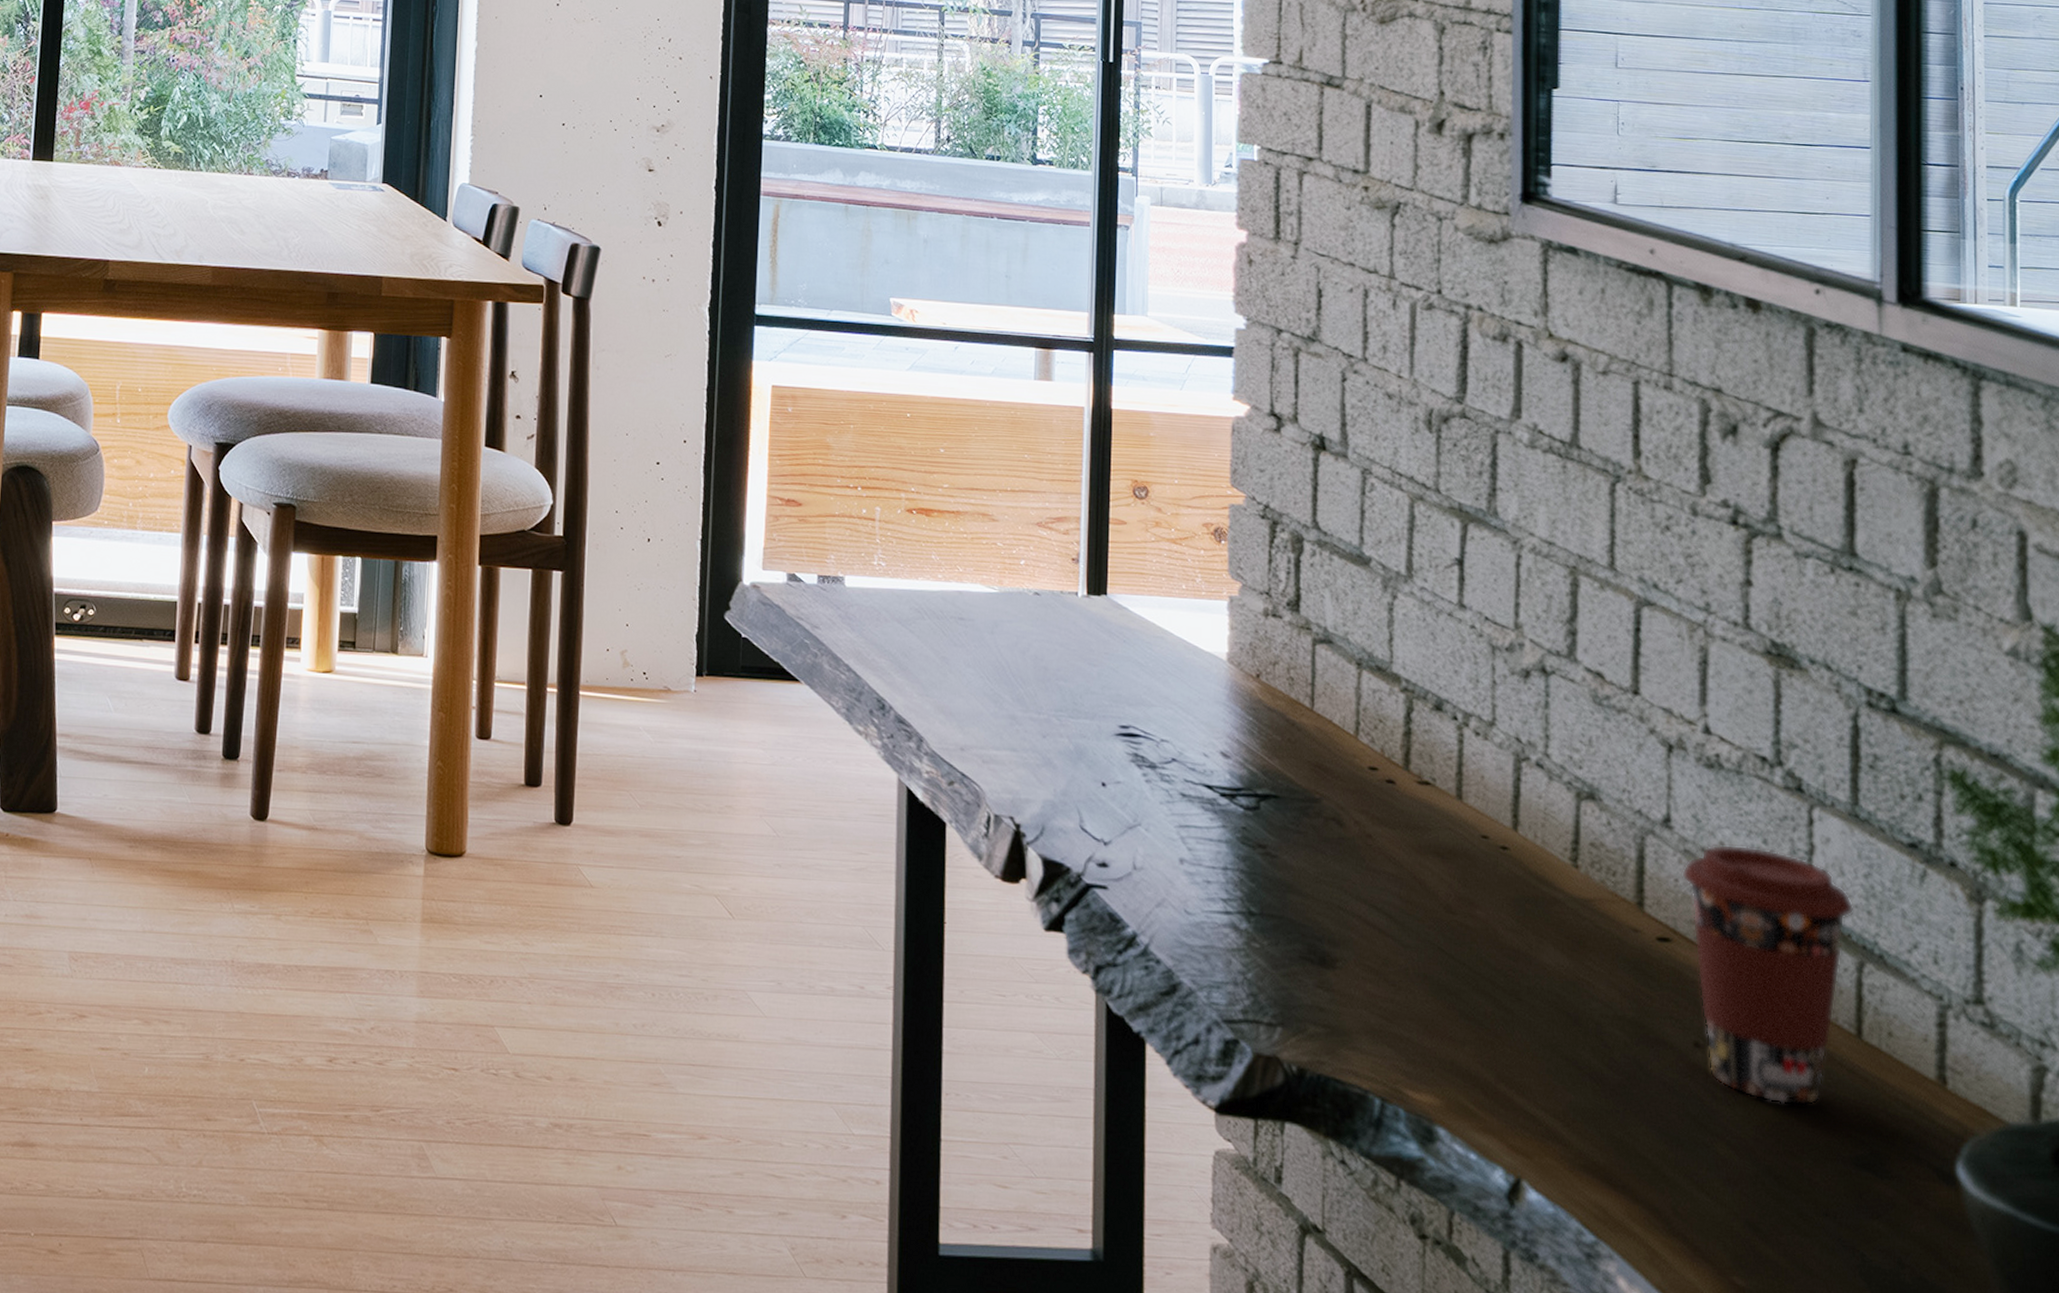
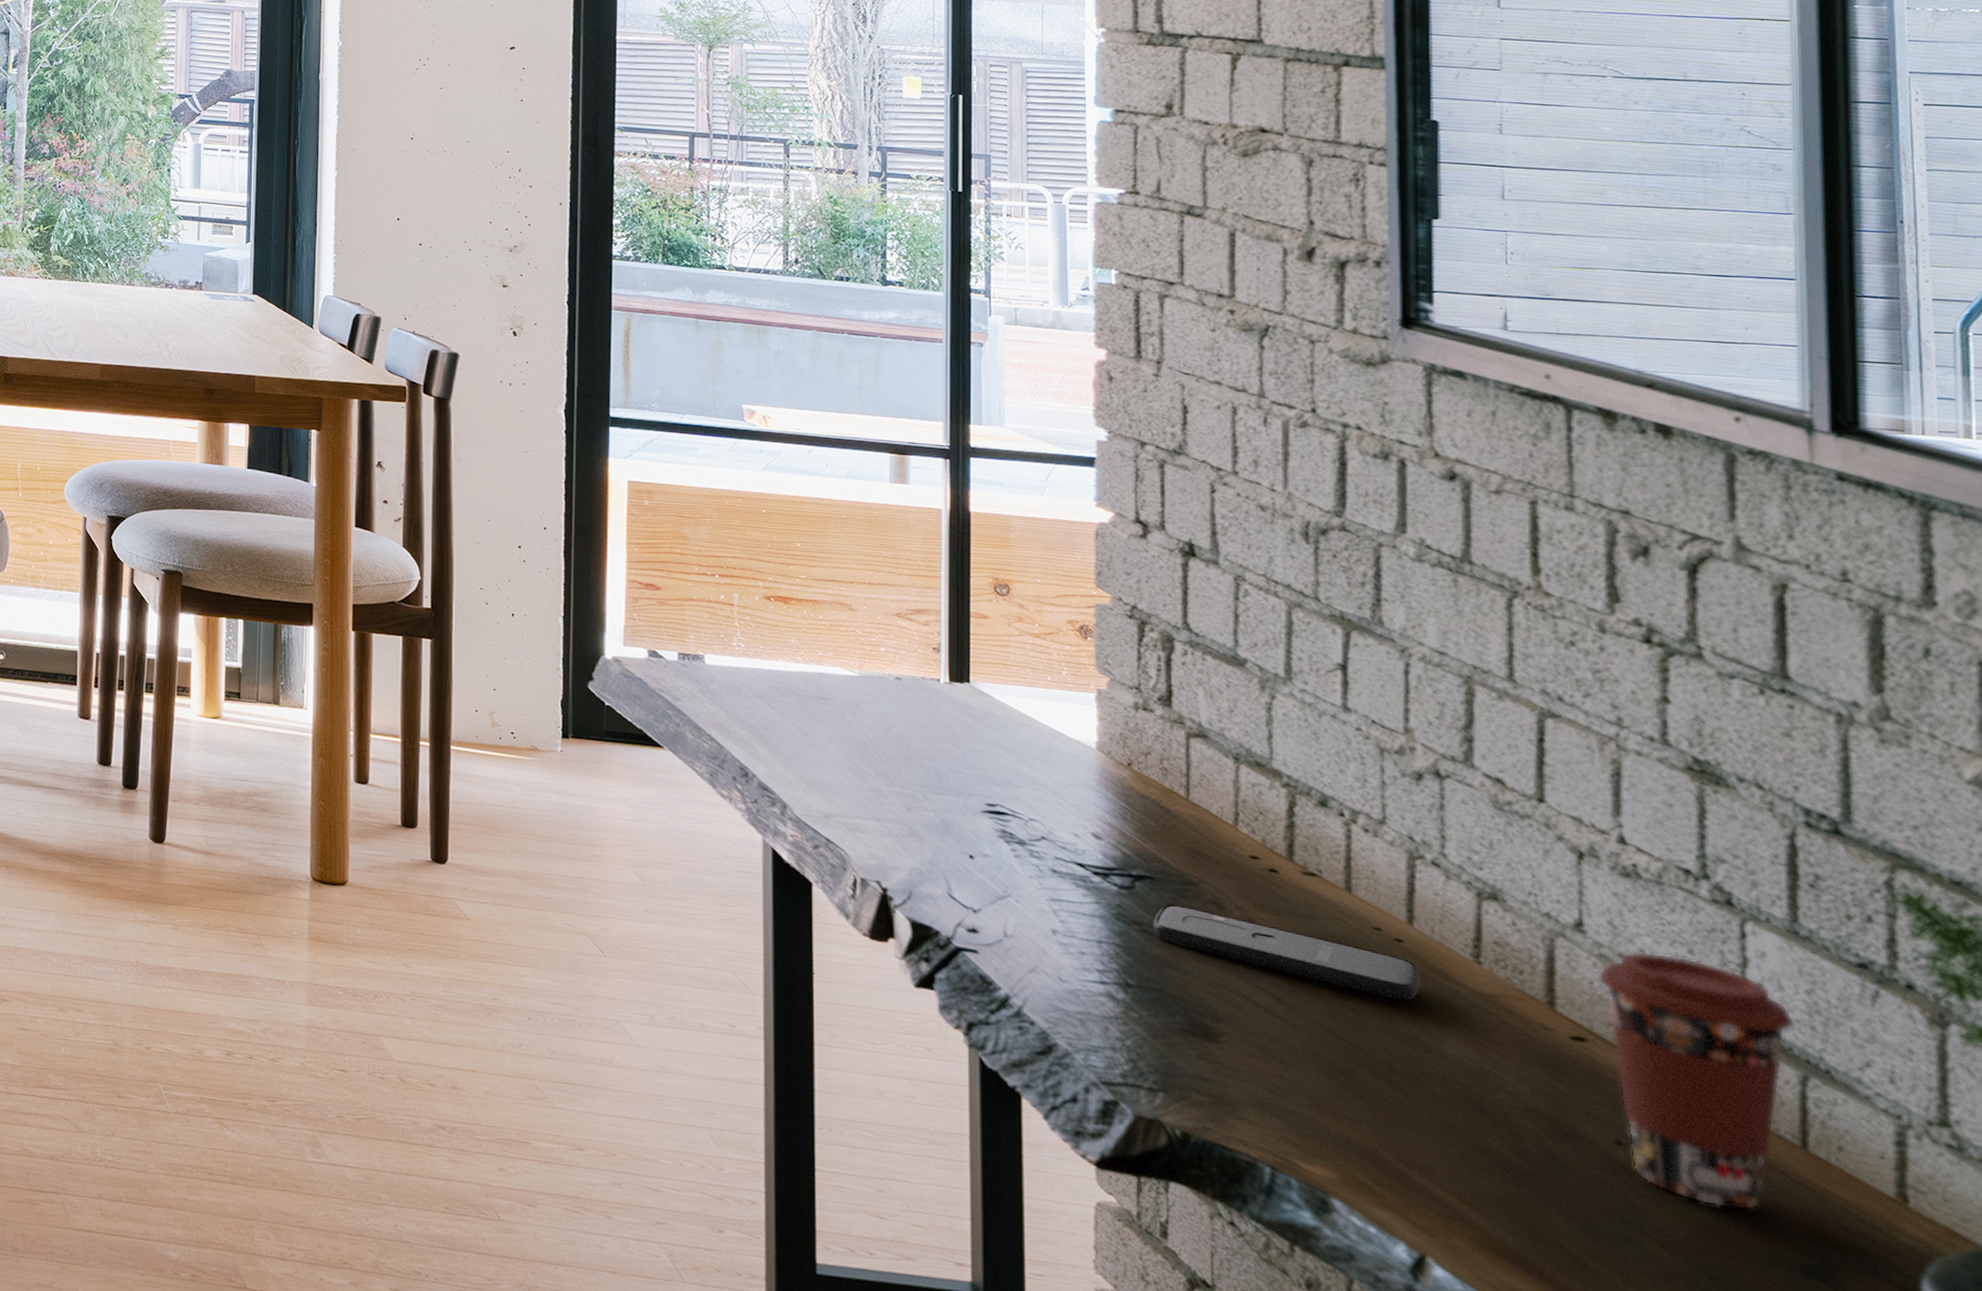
smartphone: none [1275,824,1524,910] -> present [1152,904,1422,1000]

